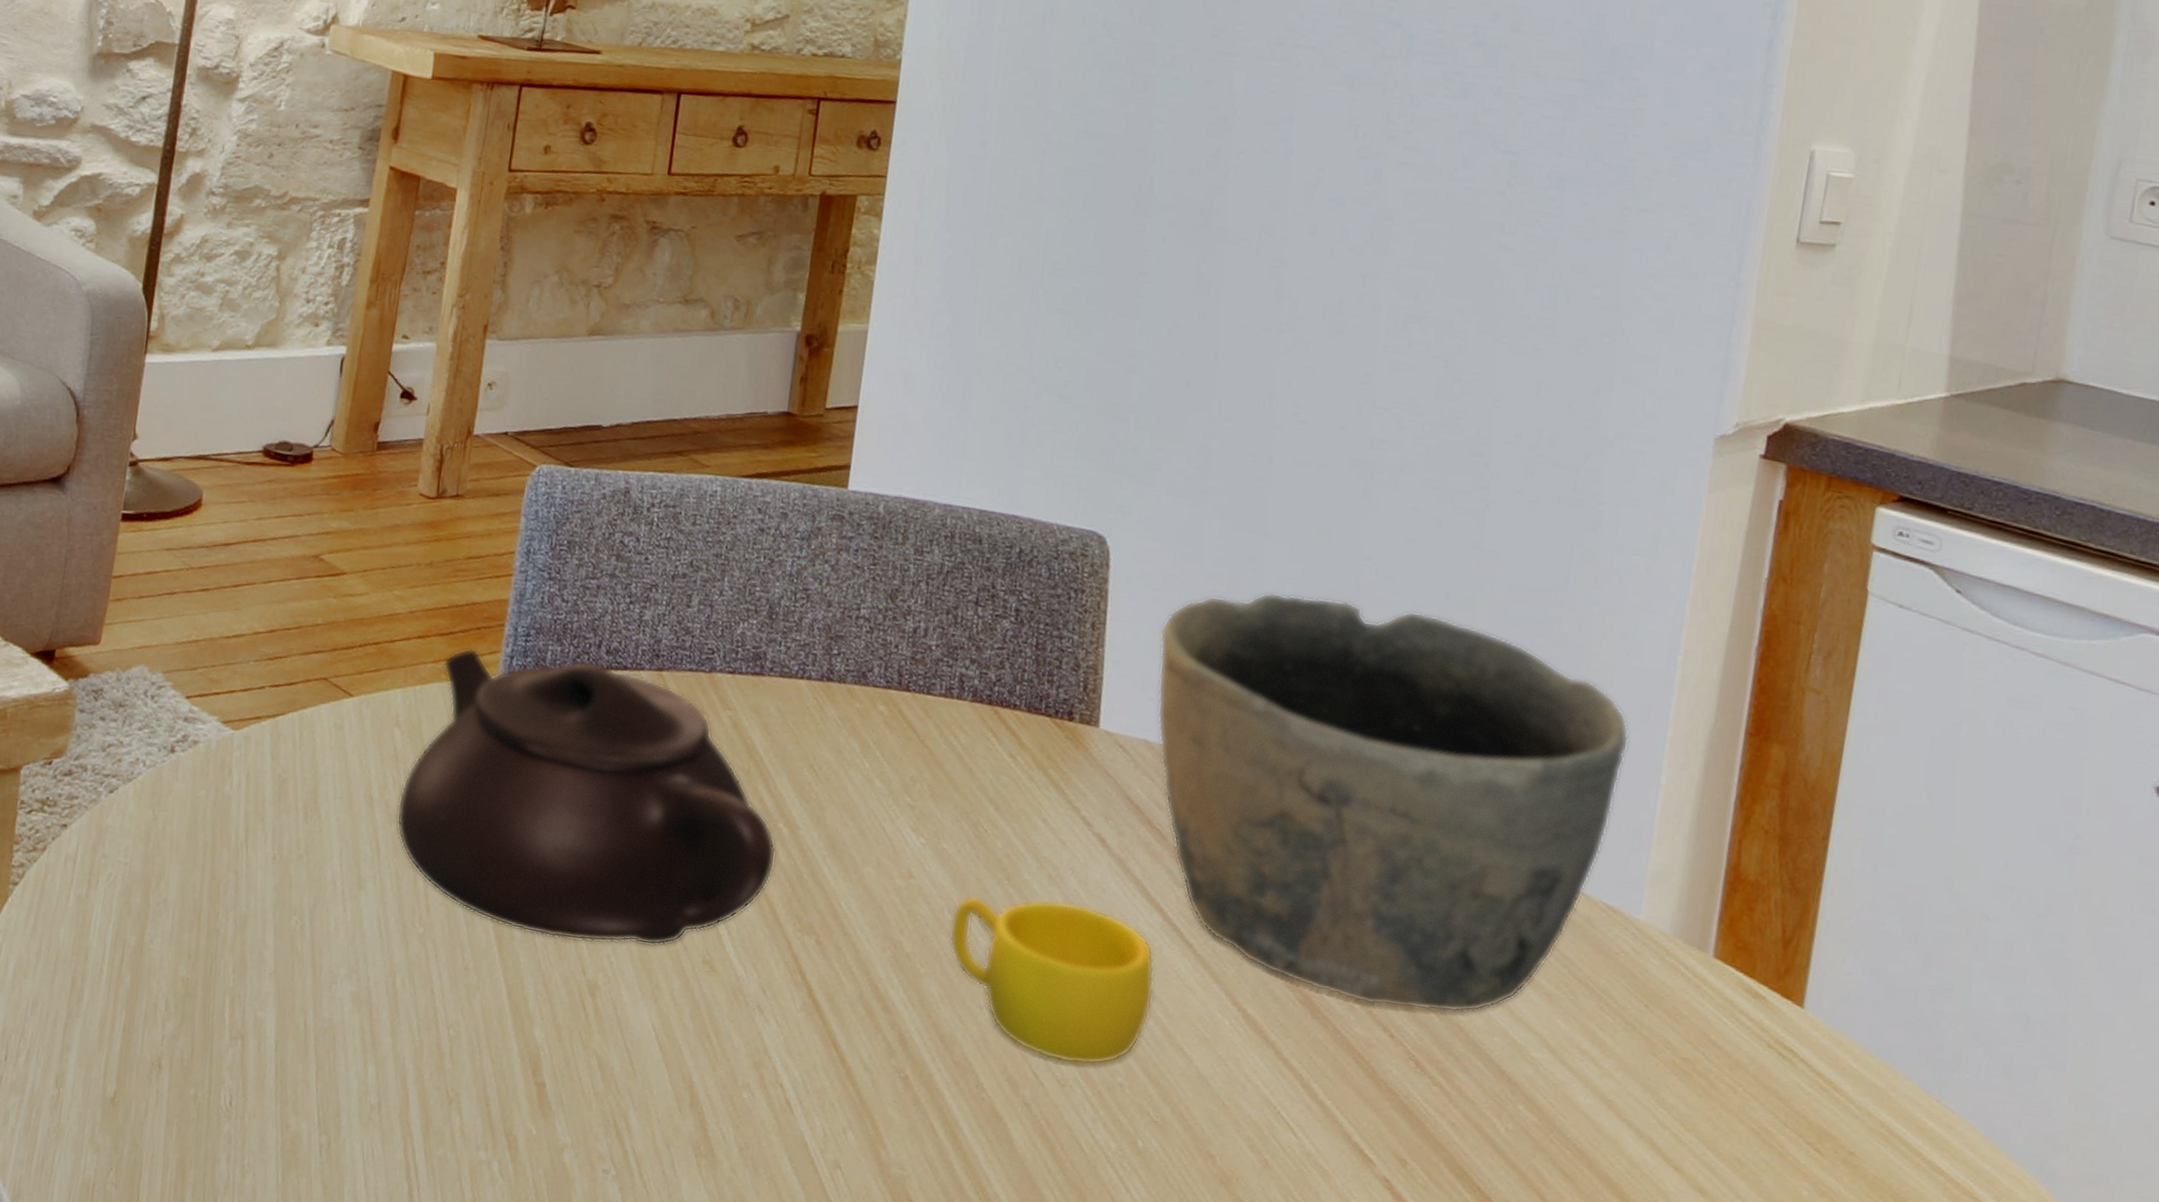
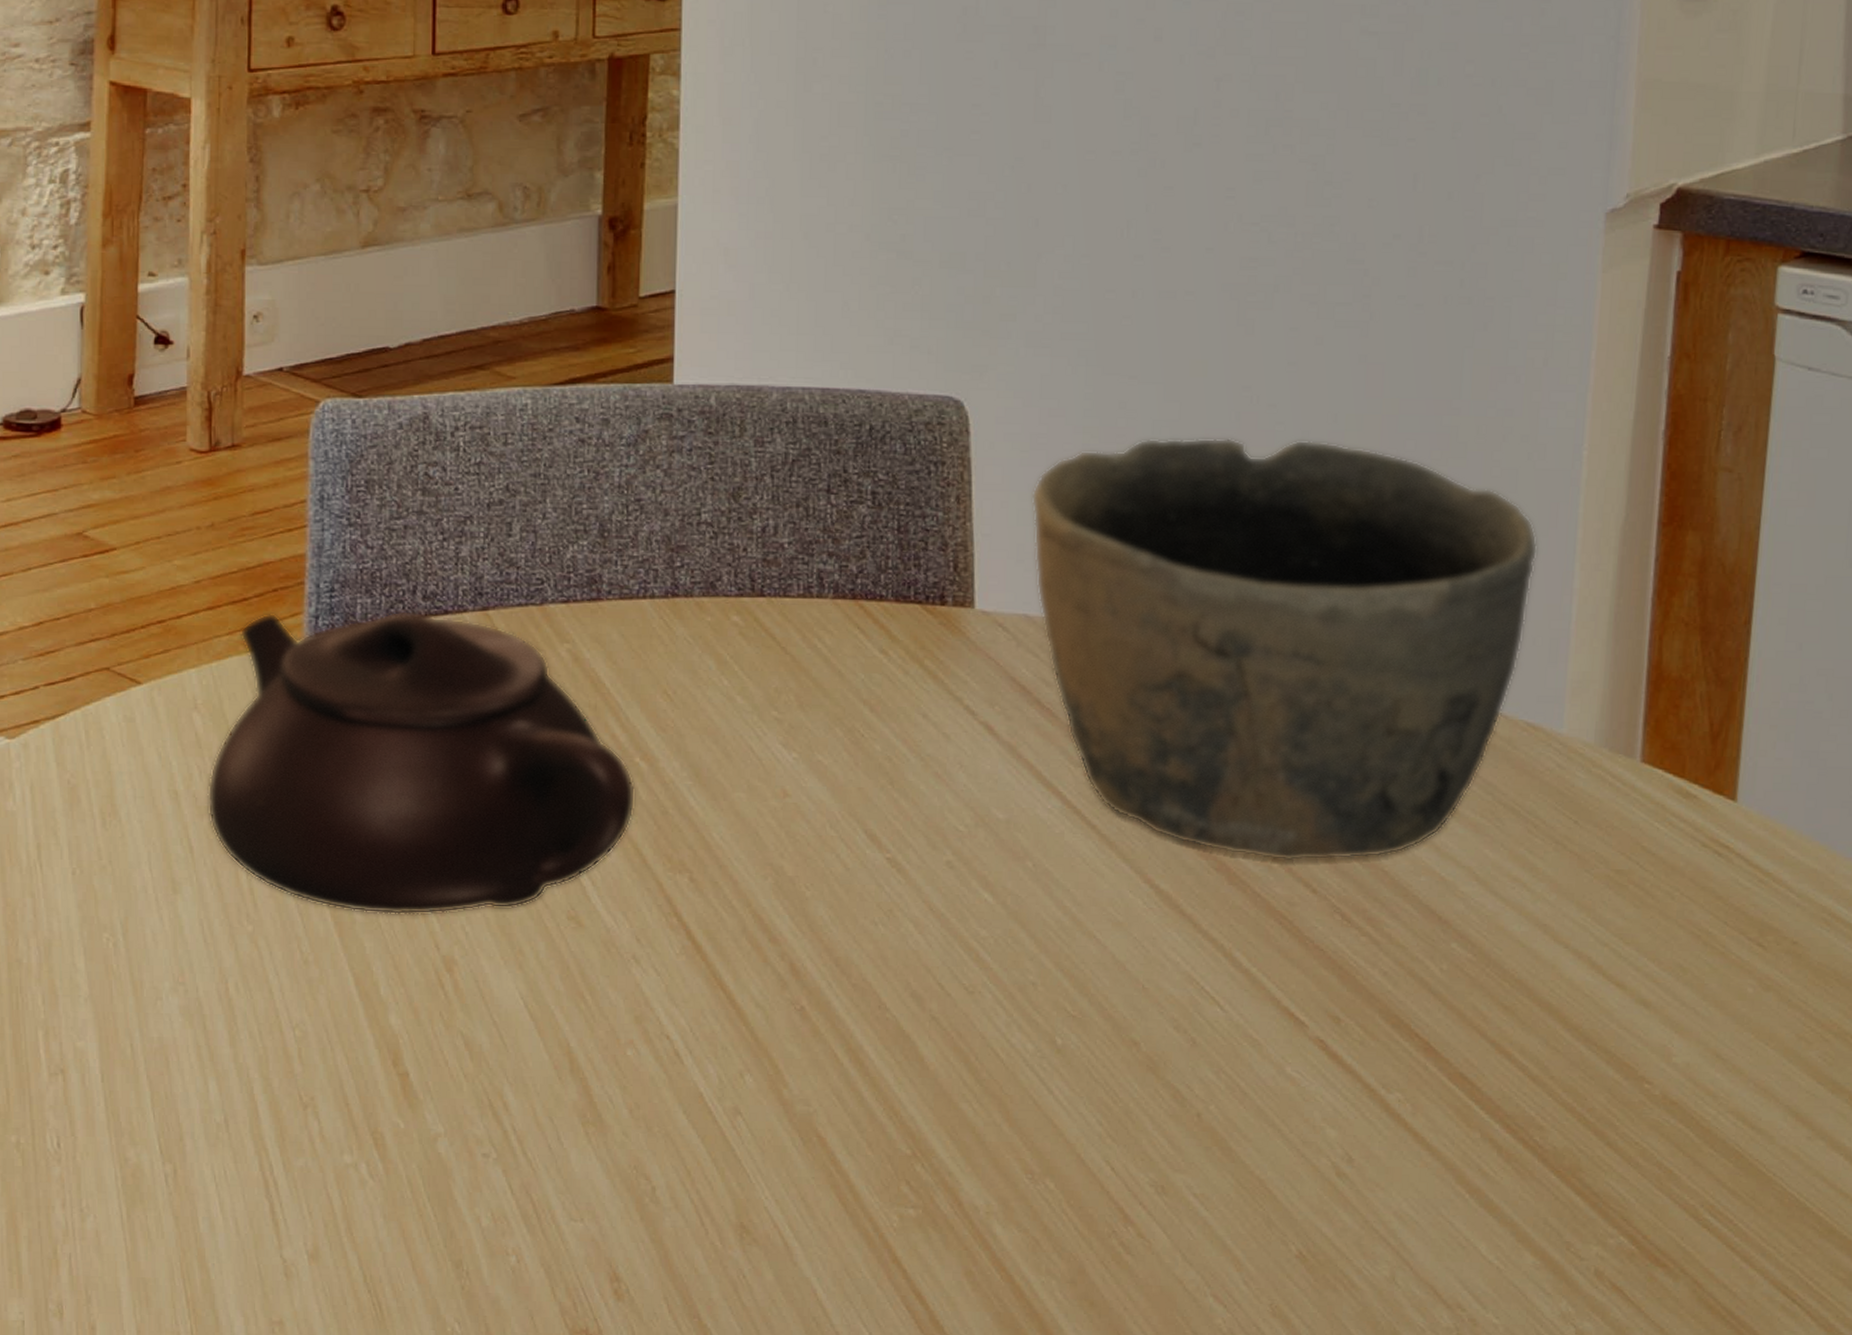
cup: present [949,895,1155,1065] -> none [834,798,1060,969]

